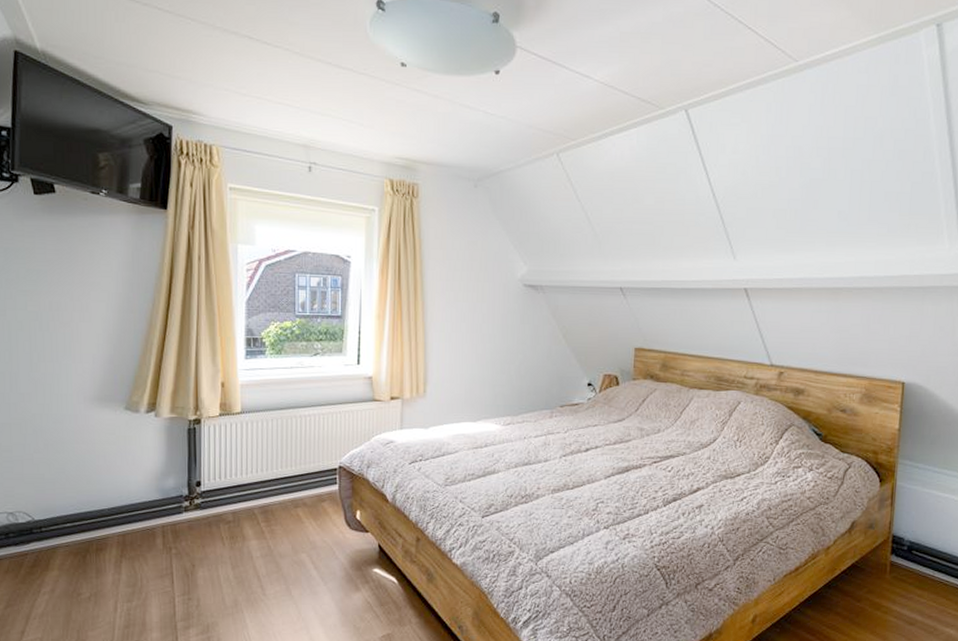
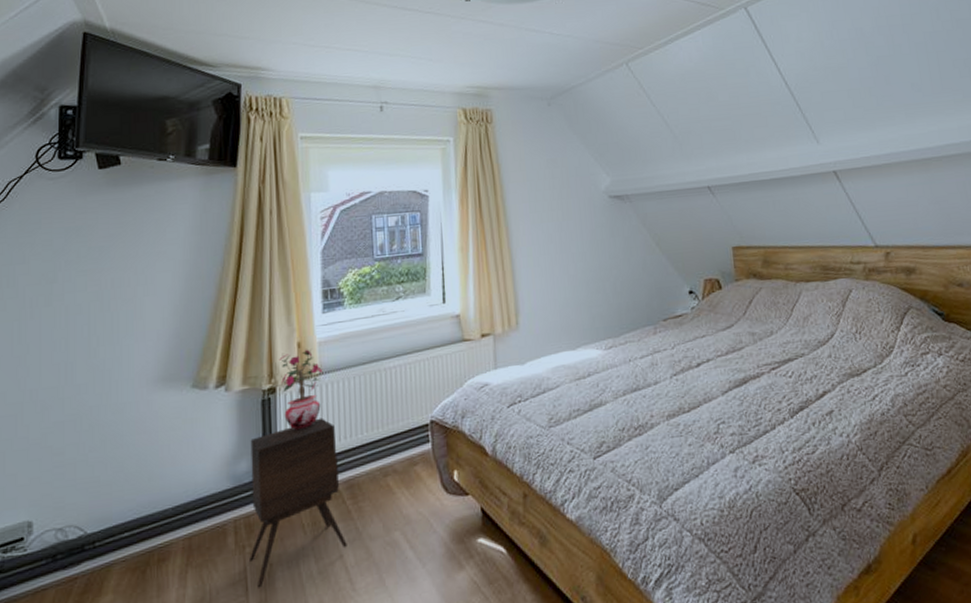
side table: none [174,451,260,583] -> present [248,418,347,588]
potted plant: none [204,389,243,459] -> present [279,349,322,431]

